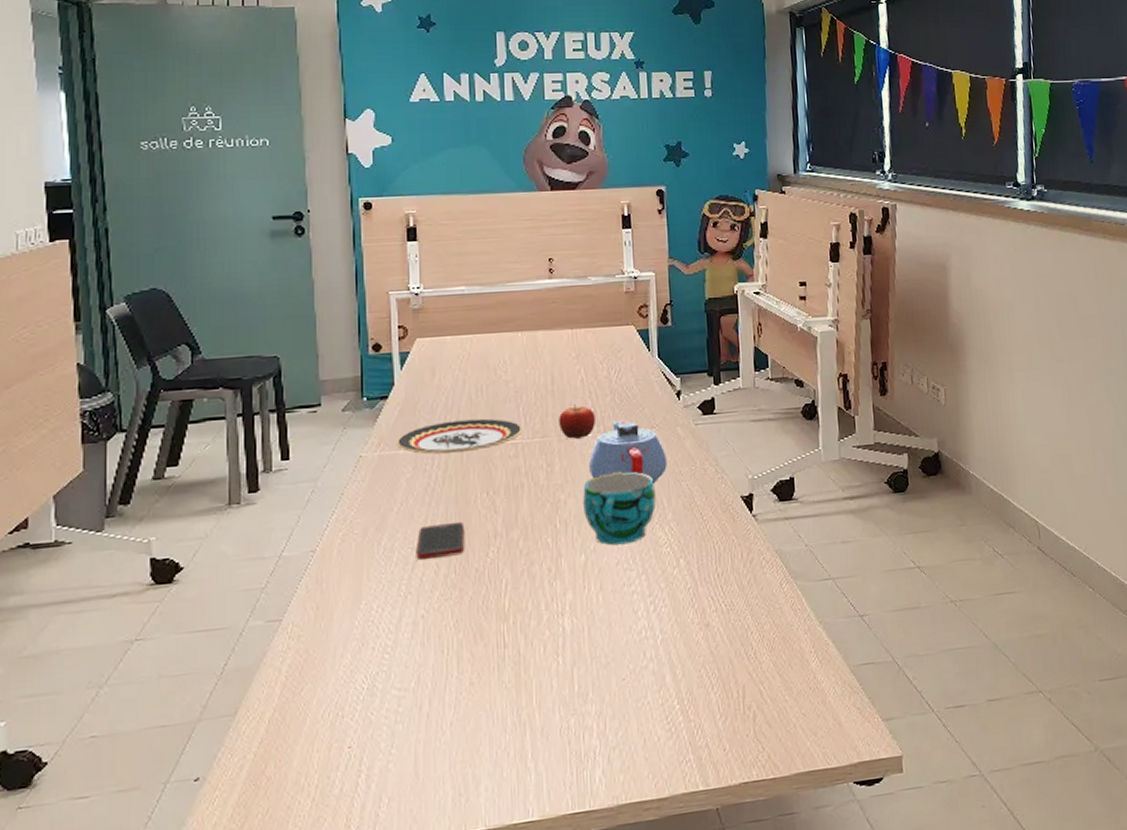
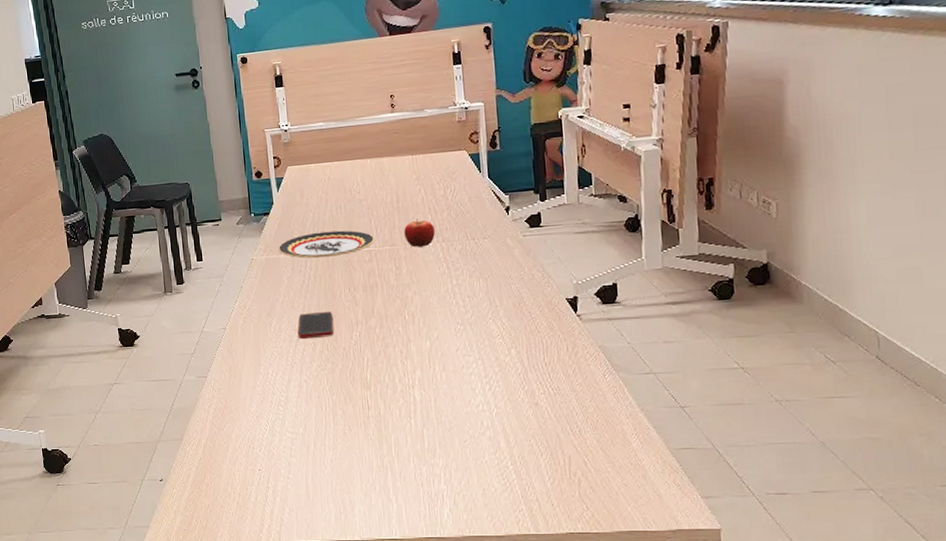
cup: present [583,471,656,546] -> none [426,275,489,335]
teapot: present [589,419,667,483] -> none [431,231,498,285]

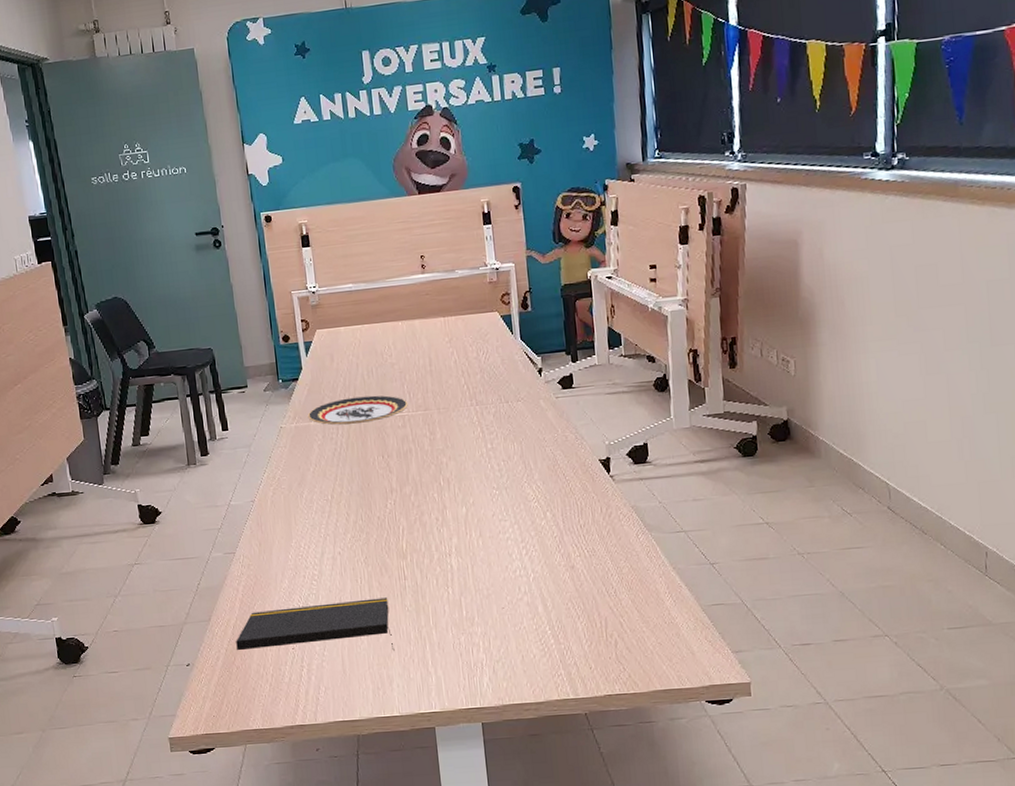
notepad: none [206,426,357,477] -> present [236,597,395,651]
cell phone: present [297,312,334,339] -> none [330,480,368,509]
fruit: present [404,217,436,247] -> none [437,381,469,412]

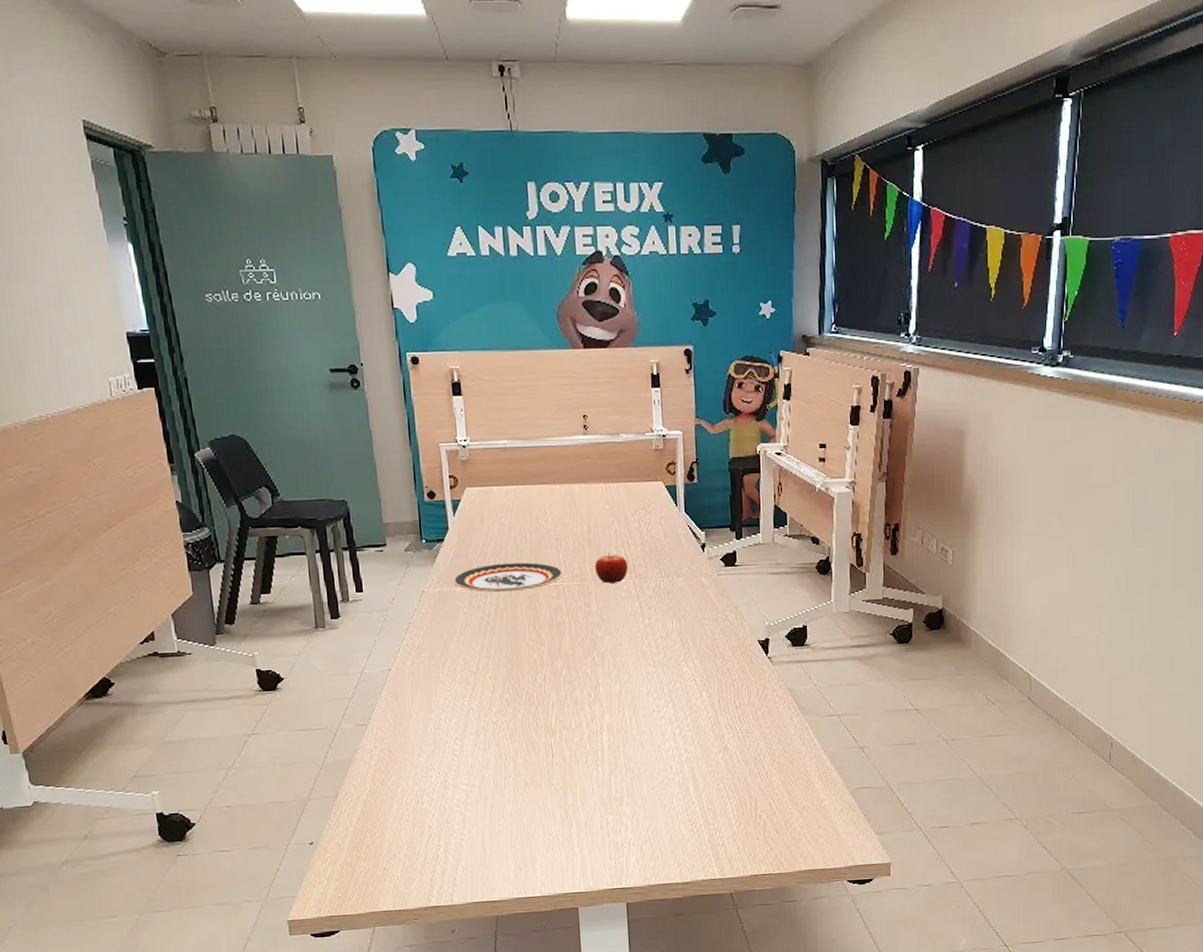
notepad: present [236,597,395,651] -> none [366,775,539,830]
fruit: none [437,381,469,412] -> present [595,551,629,584]

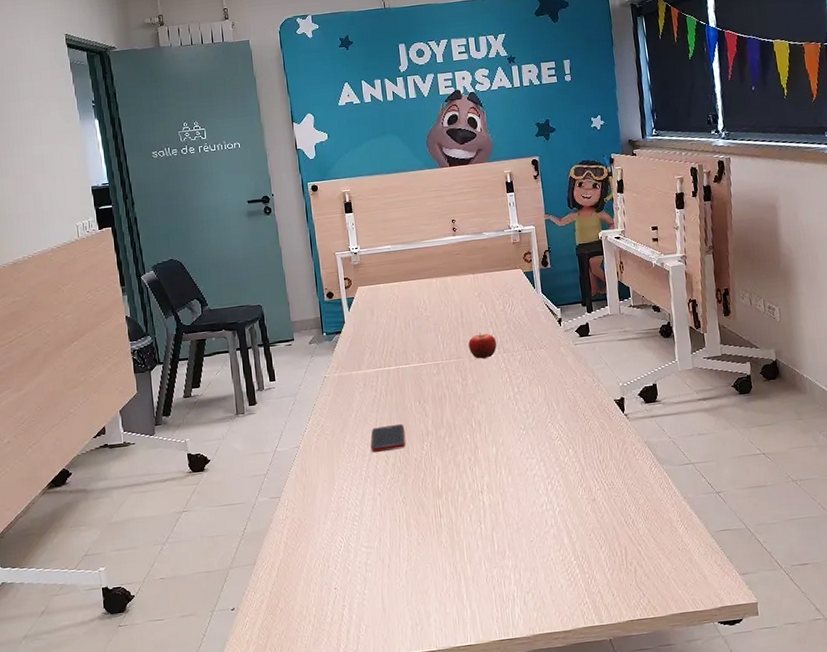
plate: present [453,562,563,592] -> none [349,345,442,374]
cell phone: none [475,652,516,681] -> present [370,424,405,452]

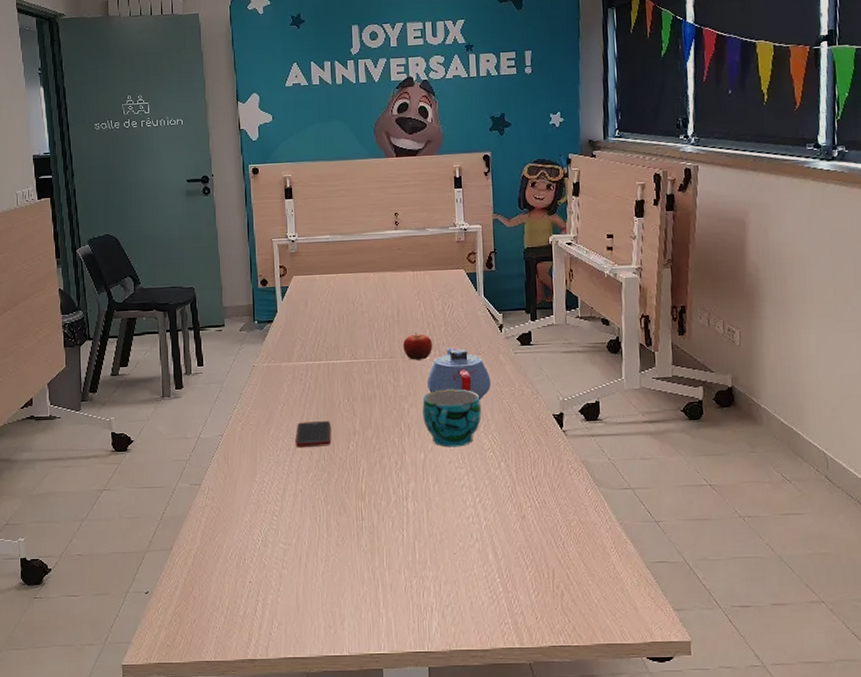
cup: none [491,383,548,440] -> present [422,389,481,447]
teapot: none [494,342,555,391] -> present [427,346,491,399]

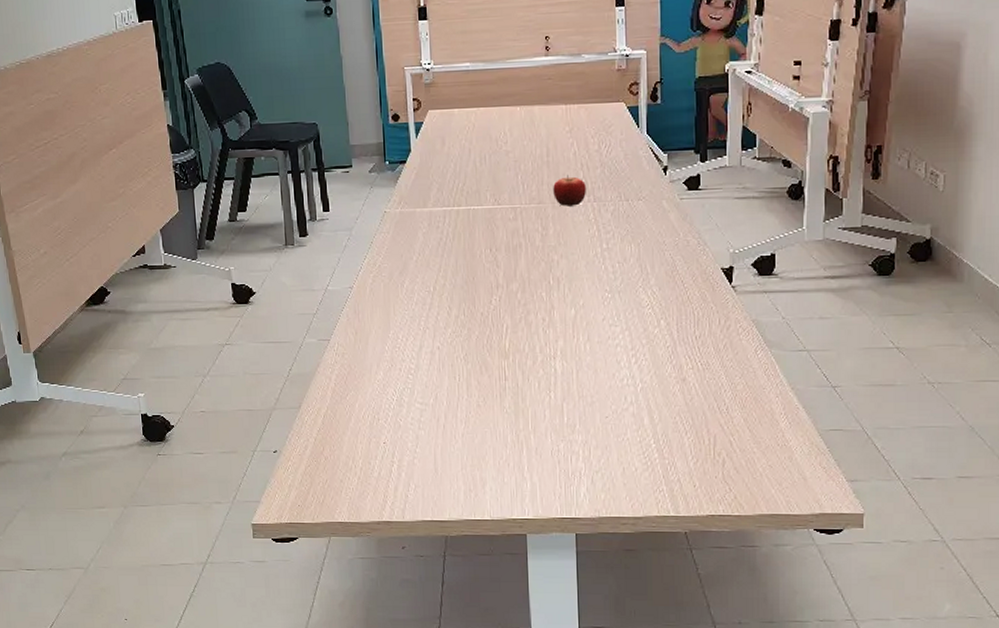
cell phone: present [295,421,332,447] -> none [432,273,472,301]
cup: present [422,389,481,447] -> none [574,239,640,303]
teapot: present [427,346,491,399] -> none [580,191,652,251]

